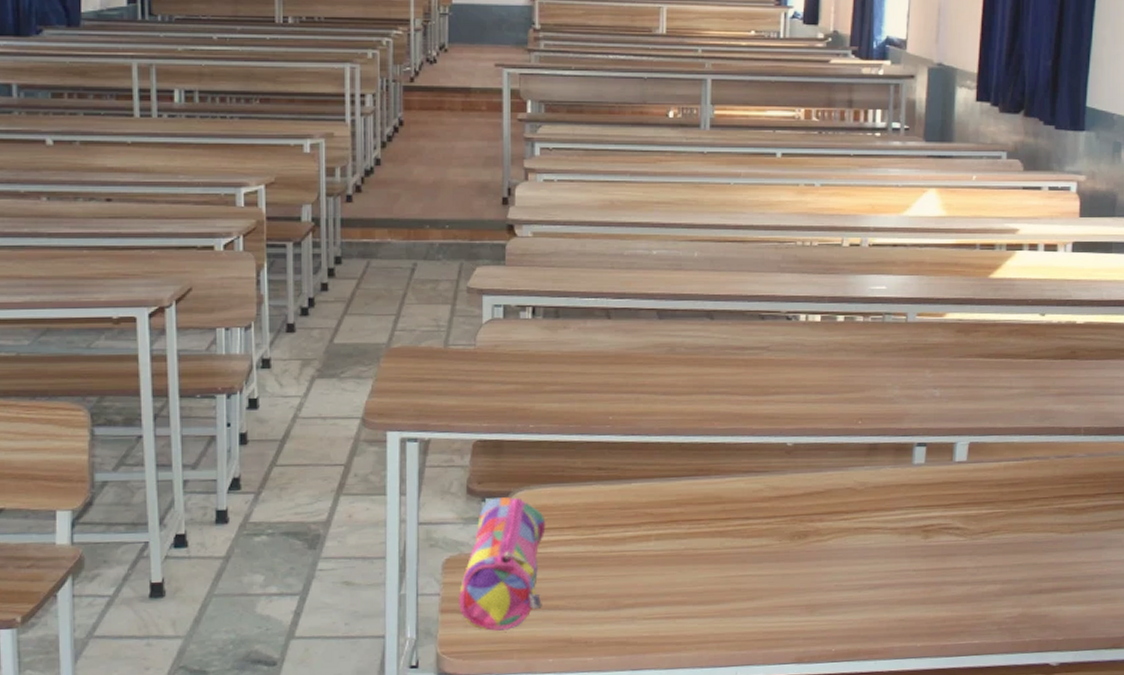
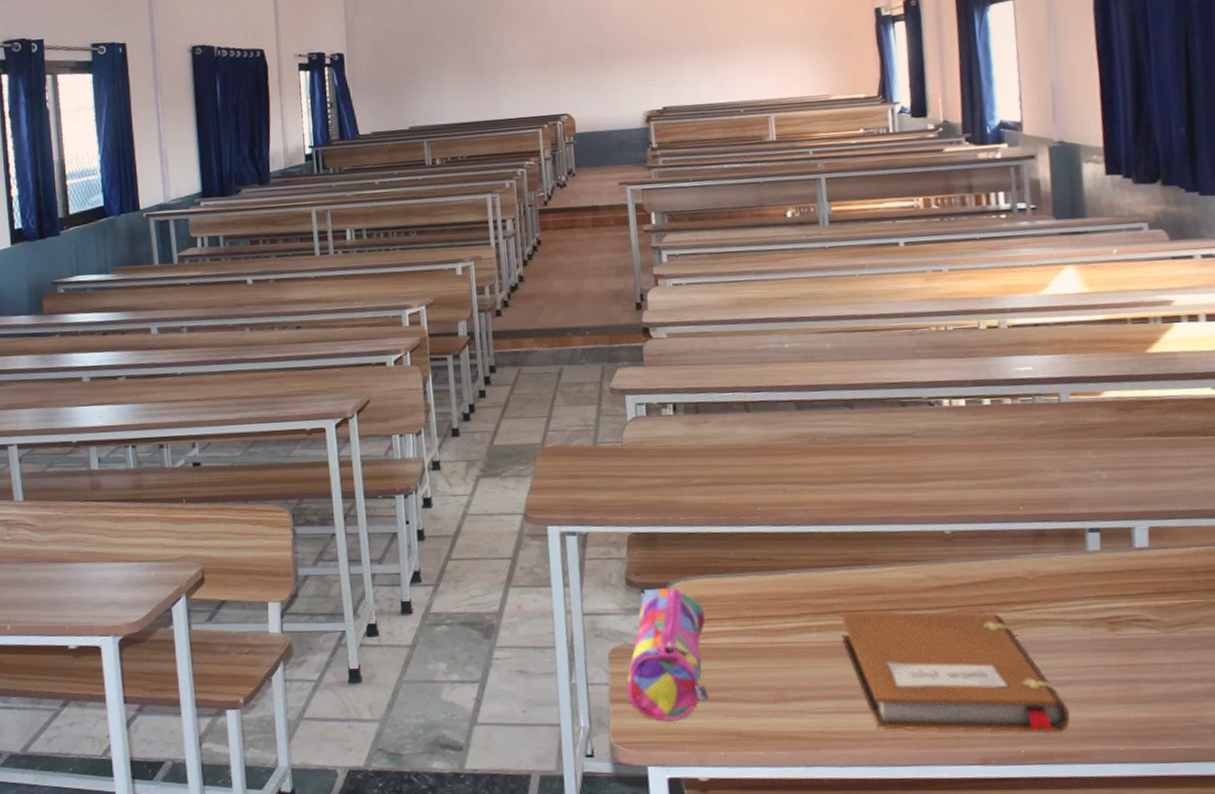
notebook: none [679,521,879,634] -> present [839,612,1070,733]

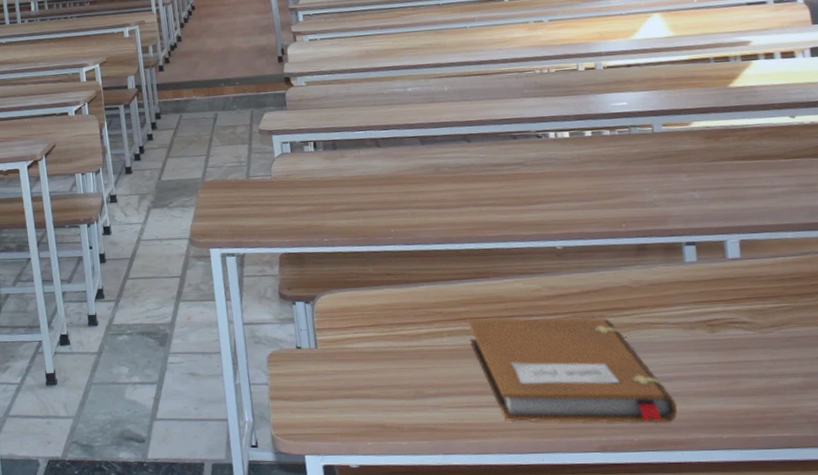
pencil case: present [626,588,709,722] -> none [283,300,356,416]

